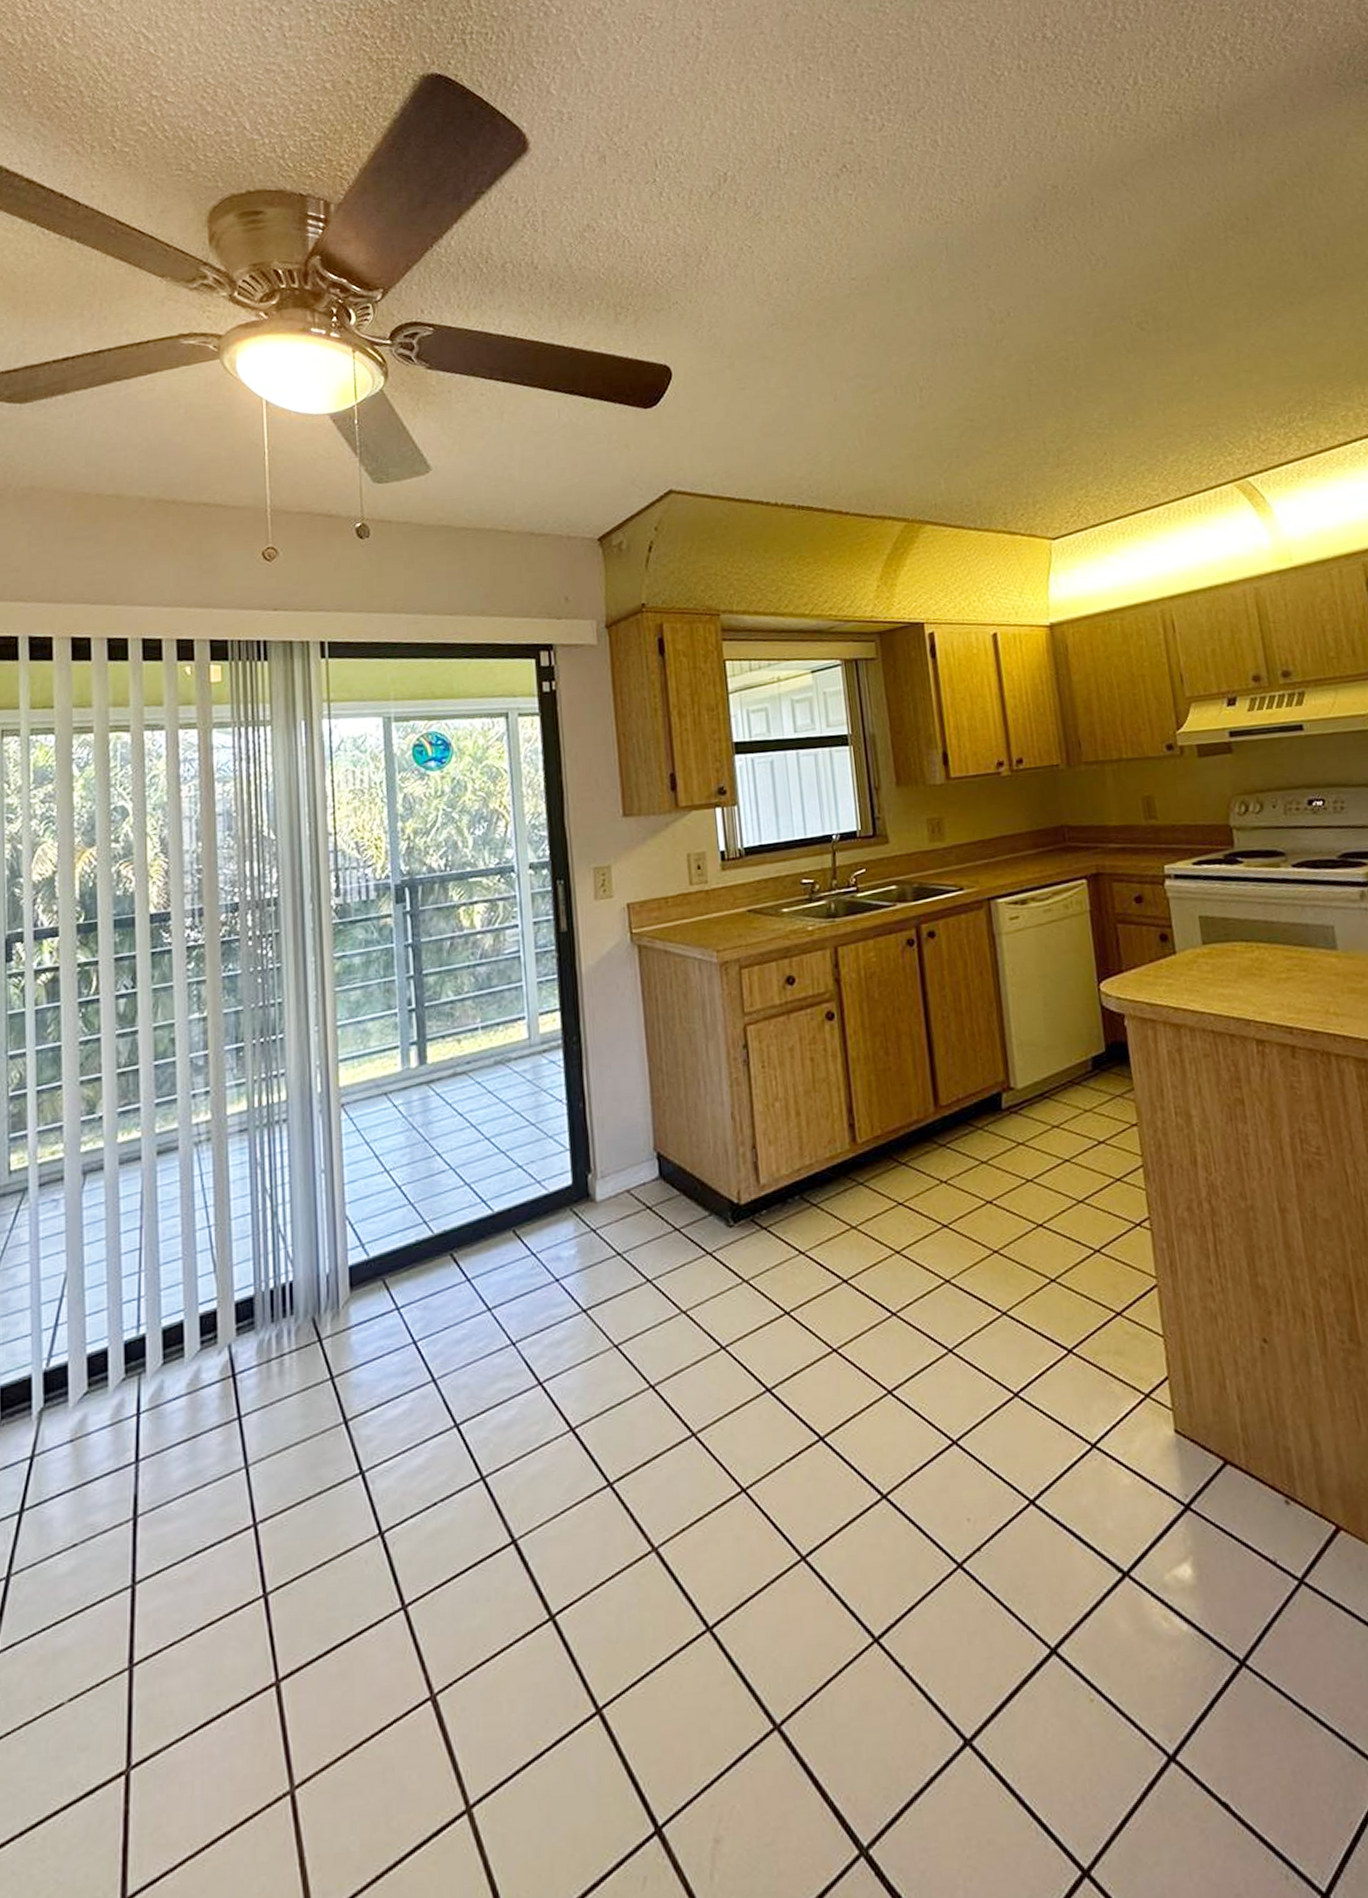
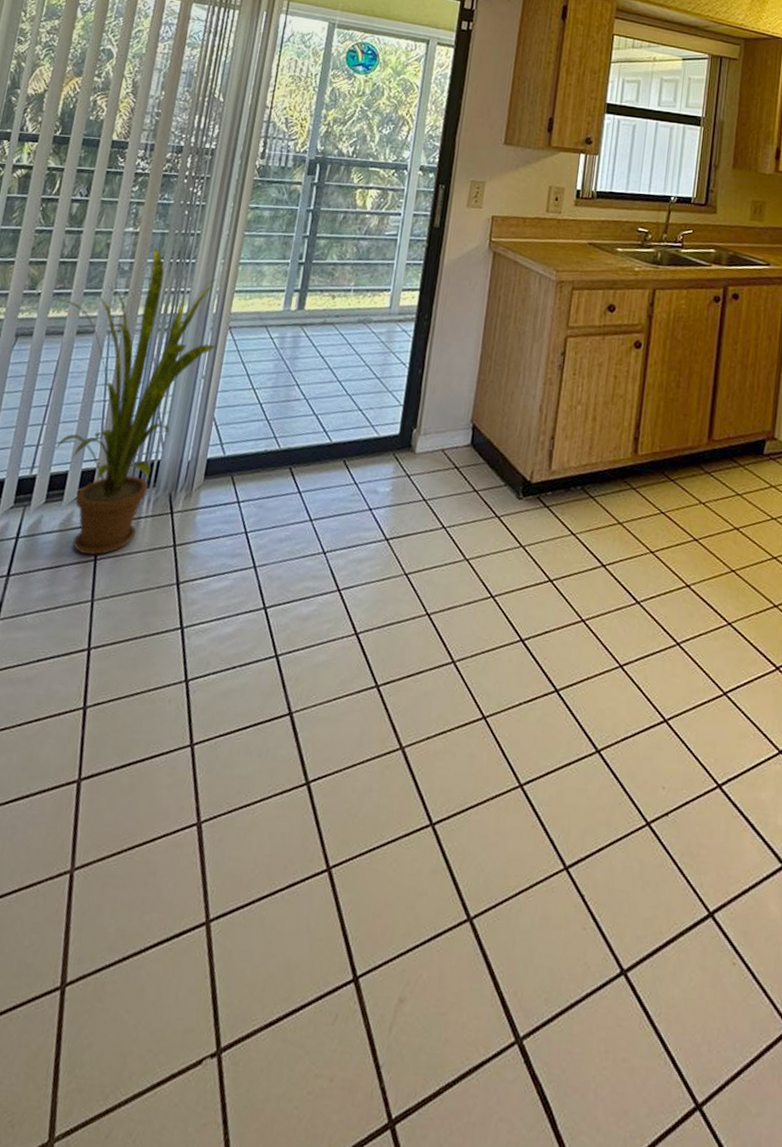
house plant: none [118,1029,331,1415] -> present [52,247,218,556]

